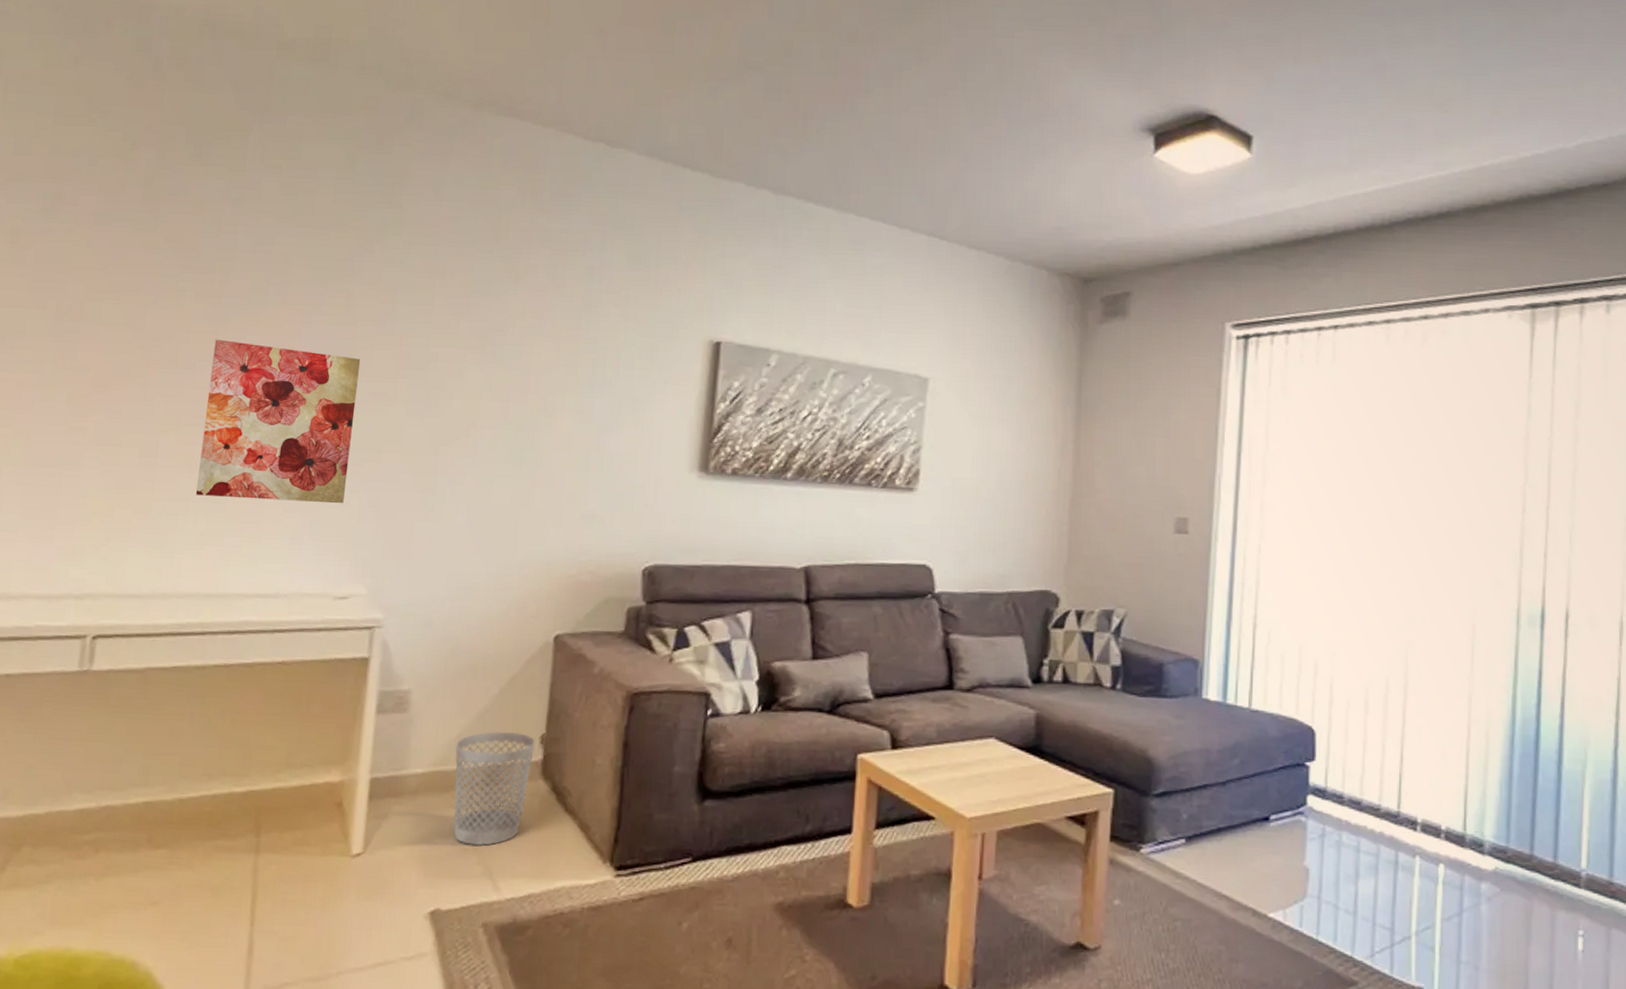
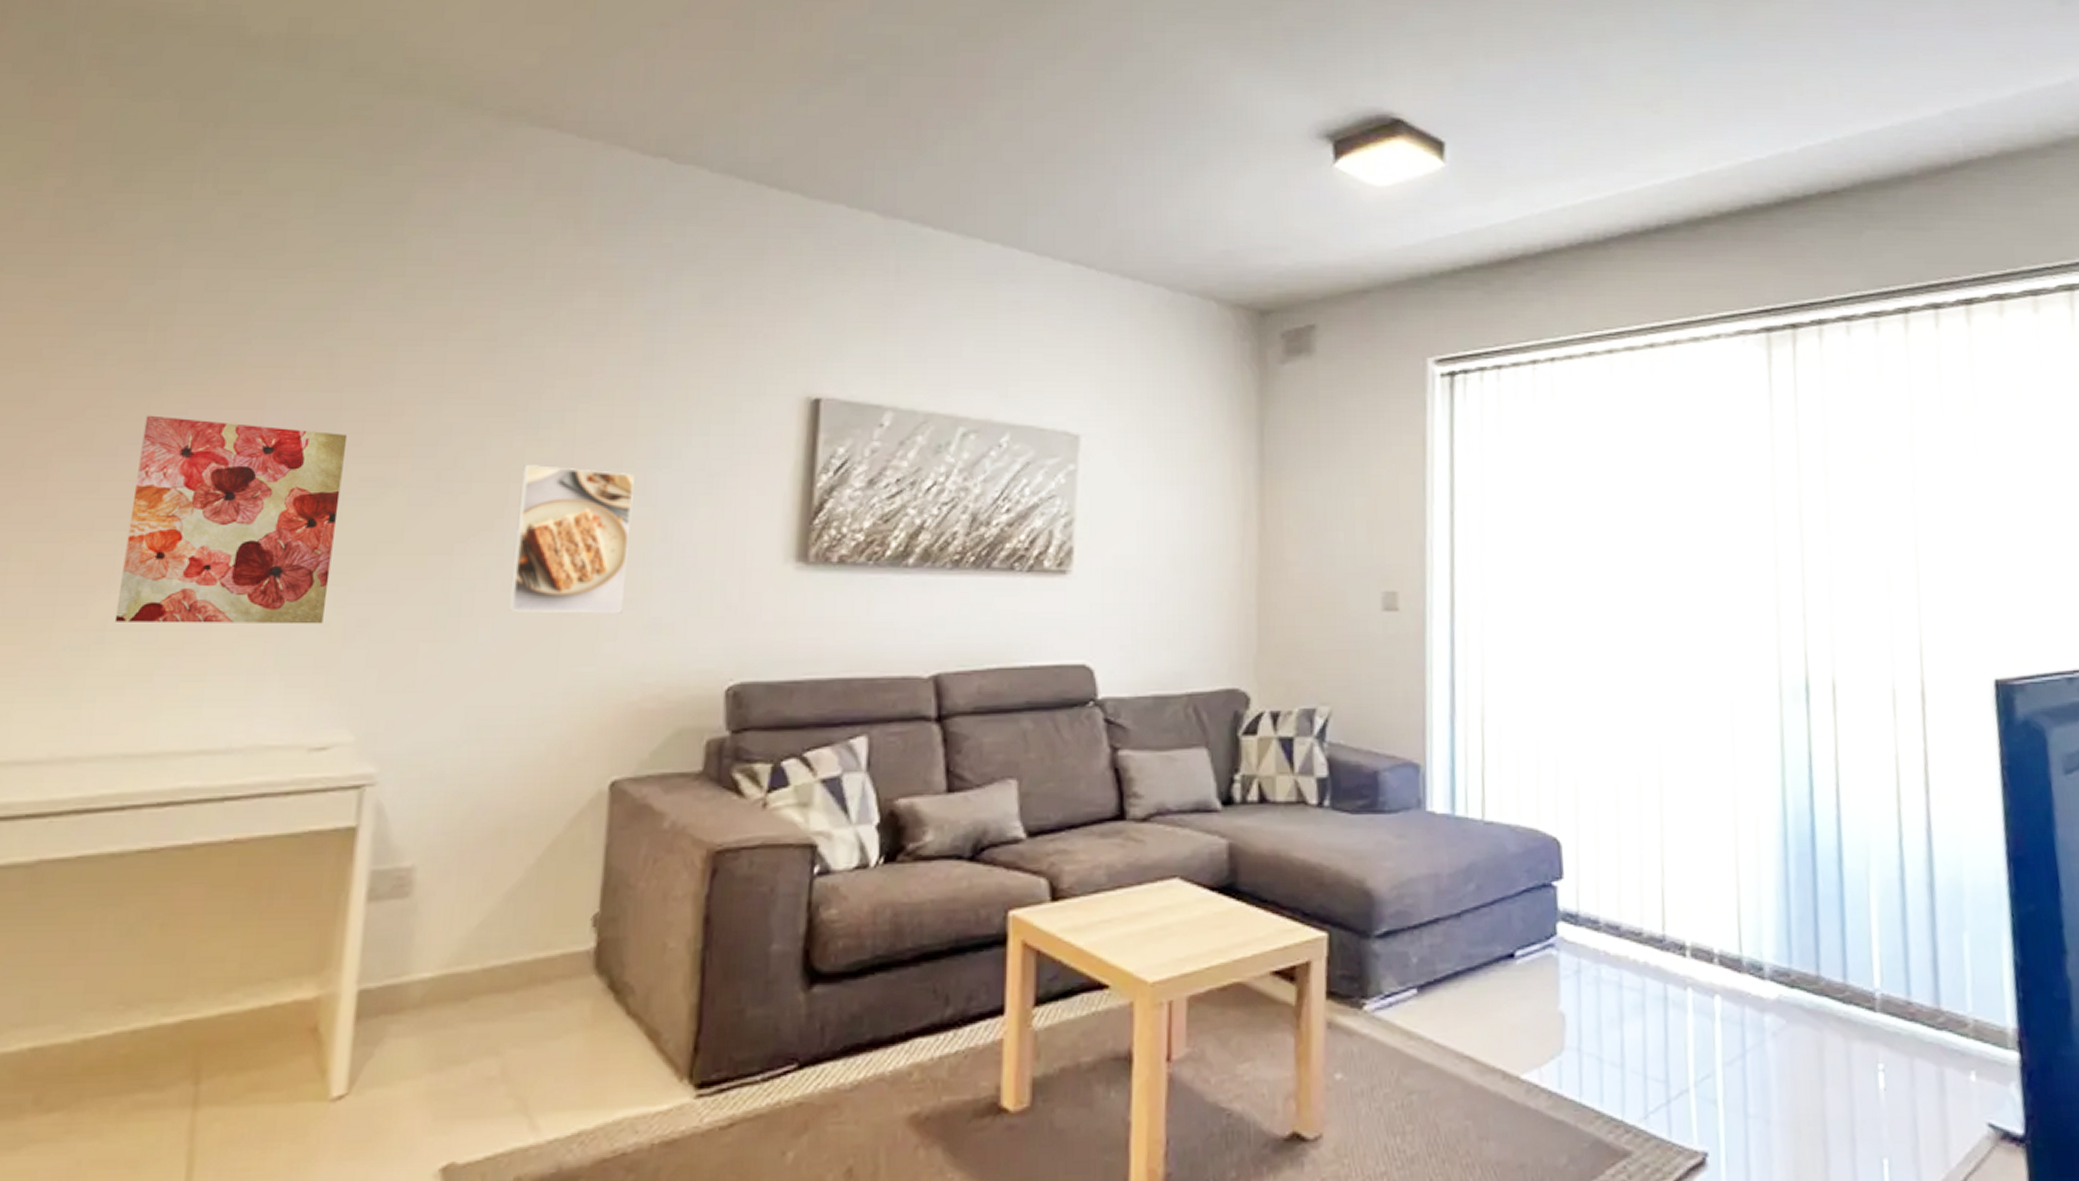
wastebasket: present [453,732,536,846] -> none [473,913,587,1073]
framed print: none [480,387,576,506] -> present [508,465,635,614]

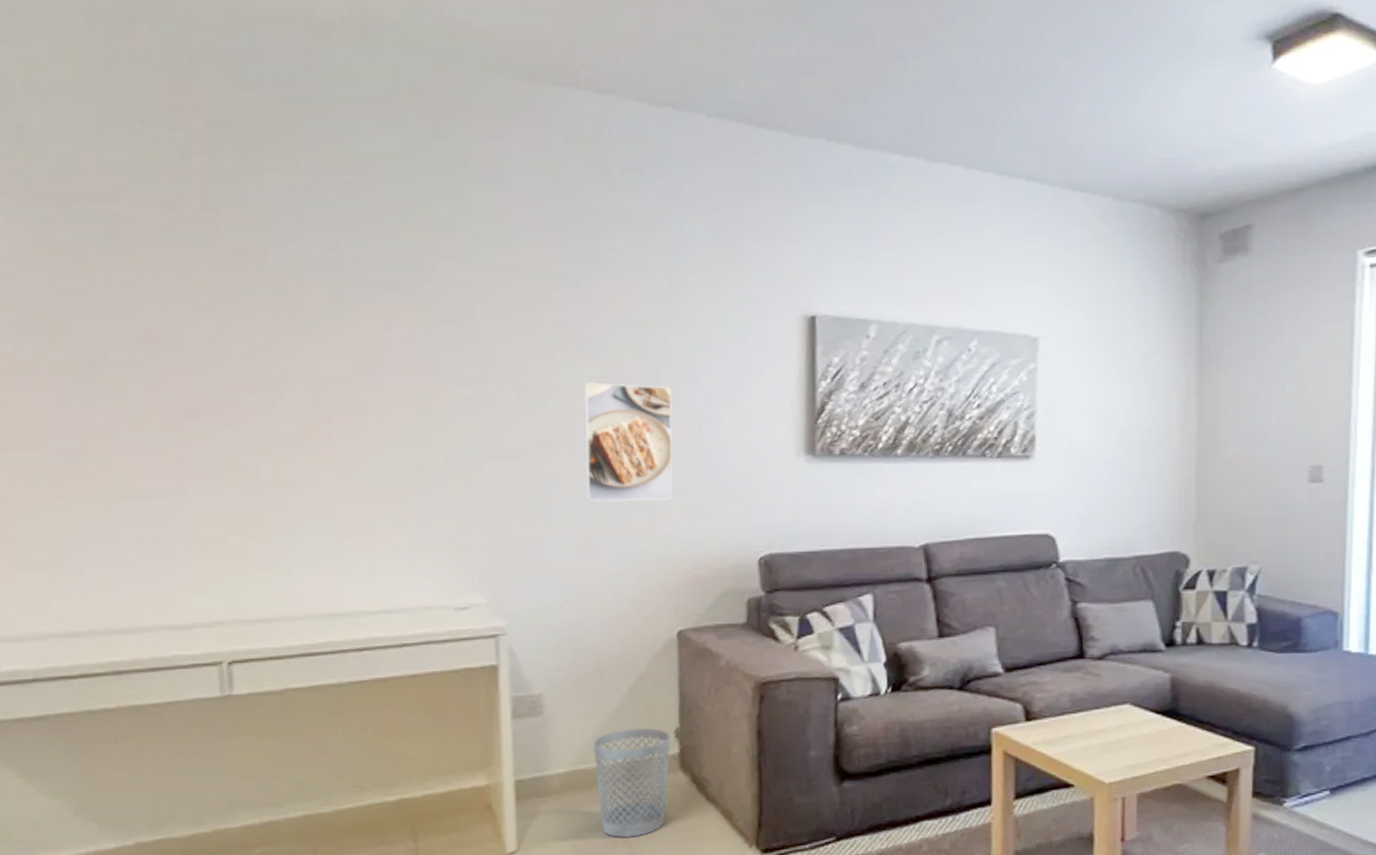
wall art: present [114,415,348,624] -> none [298,355,451,517]
wastebasket: none [473,913,587,1073] -> present [593,727,671,839]

